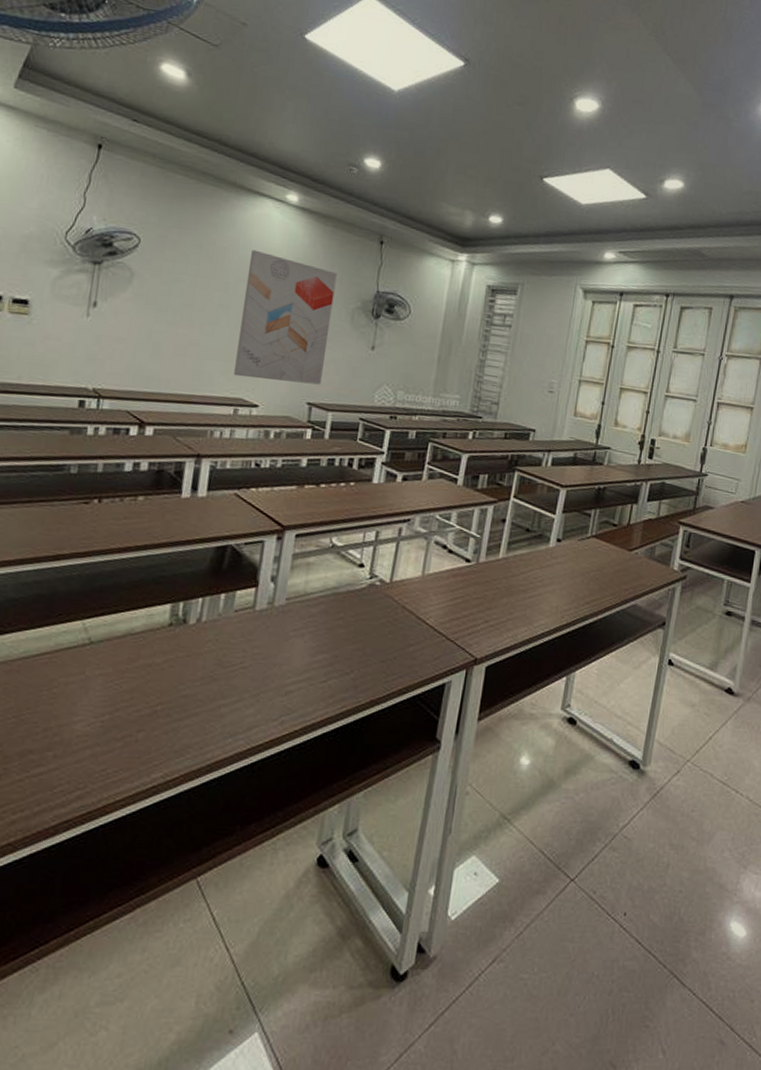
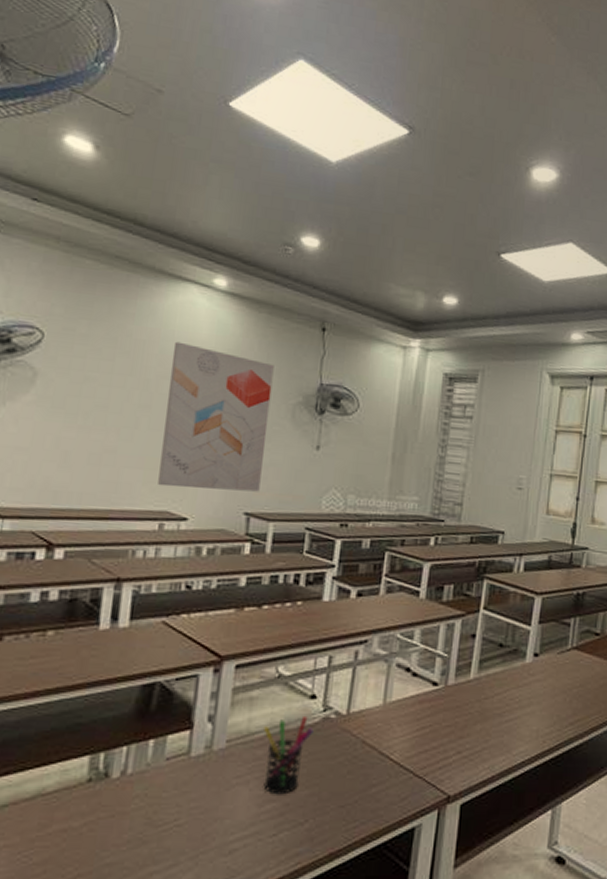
pen holder: none [316,582,361,648] -> present [263,717,314,795]

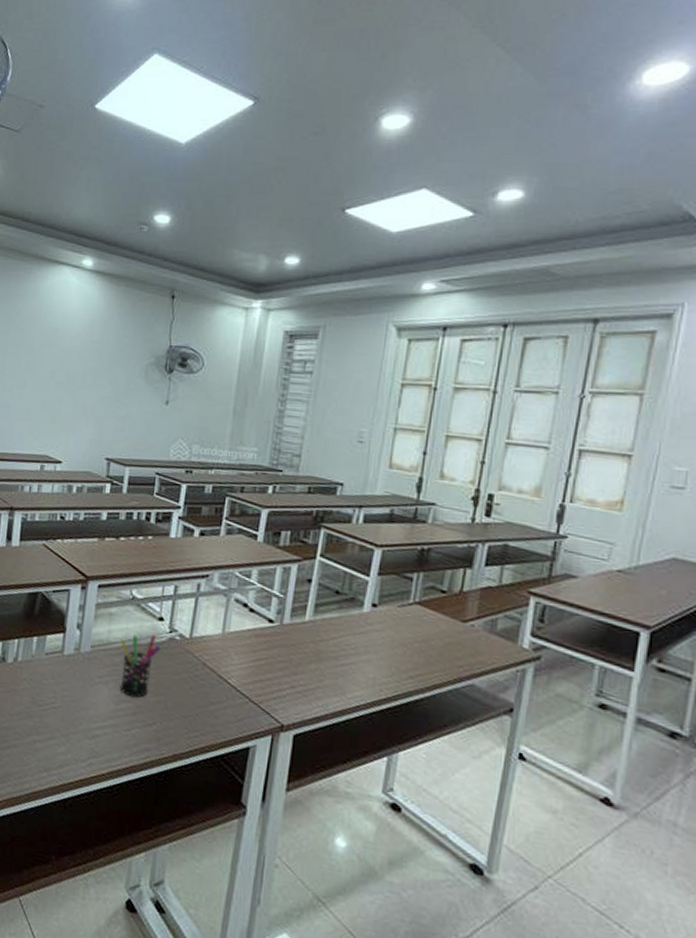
wall art: present [158,341,274,492] -> none [40,315,131,441]

